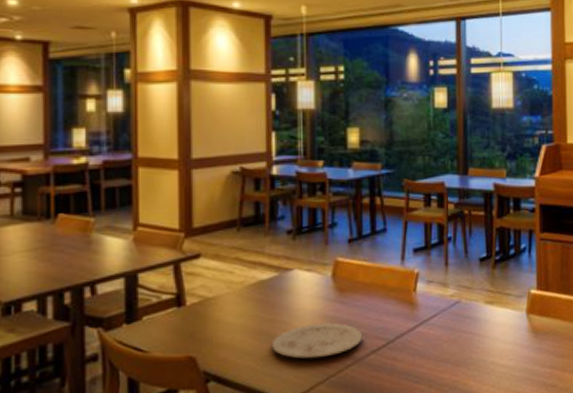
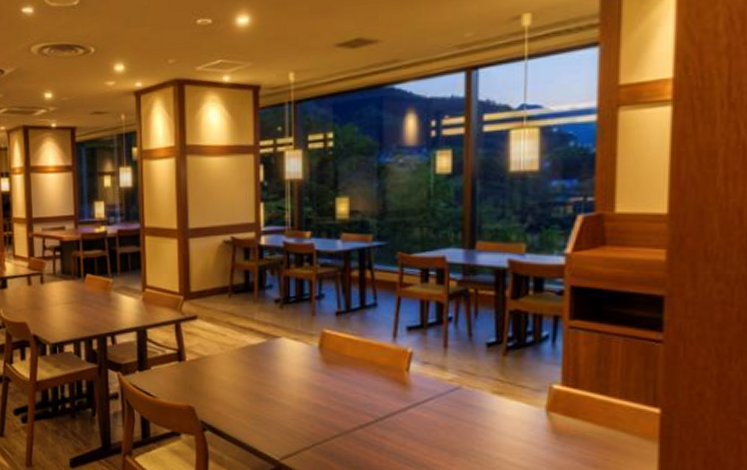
plate: present [271,323,363,359] -> none [260,391,350,425]

